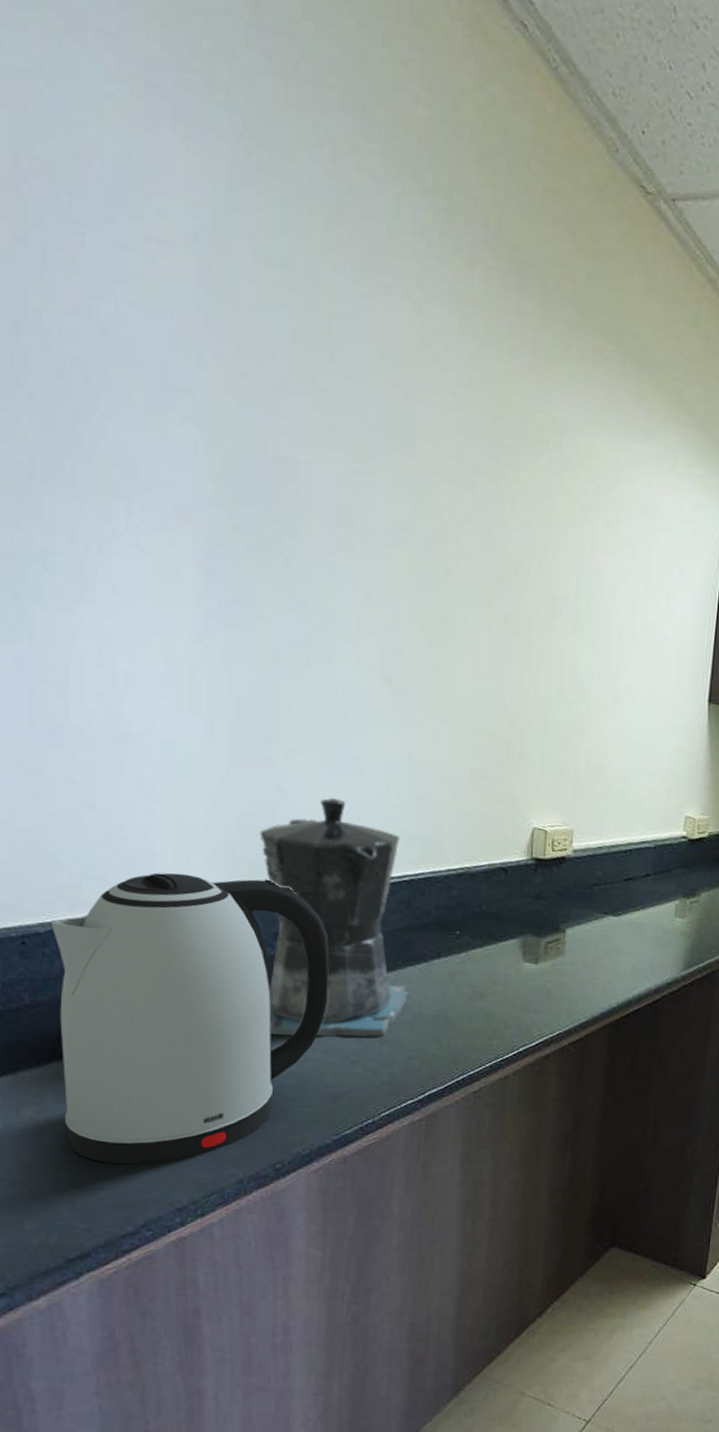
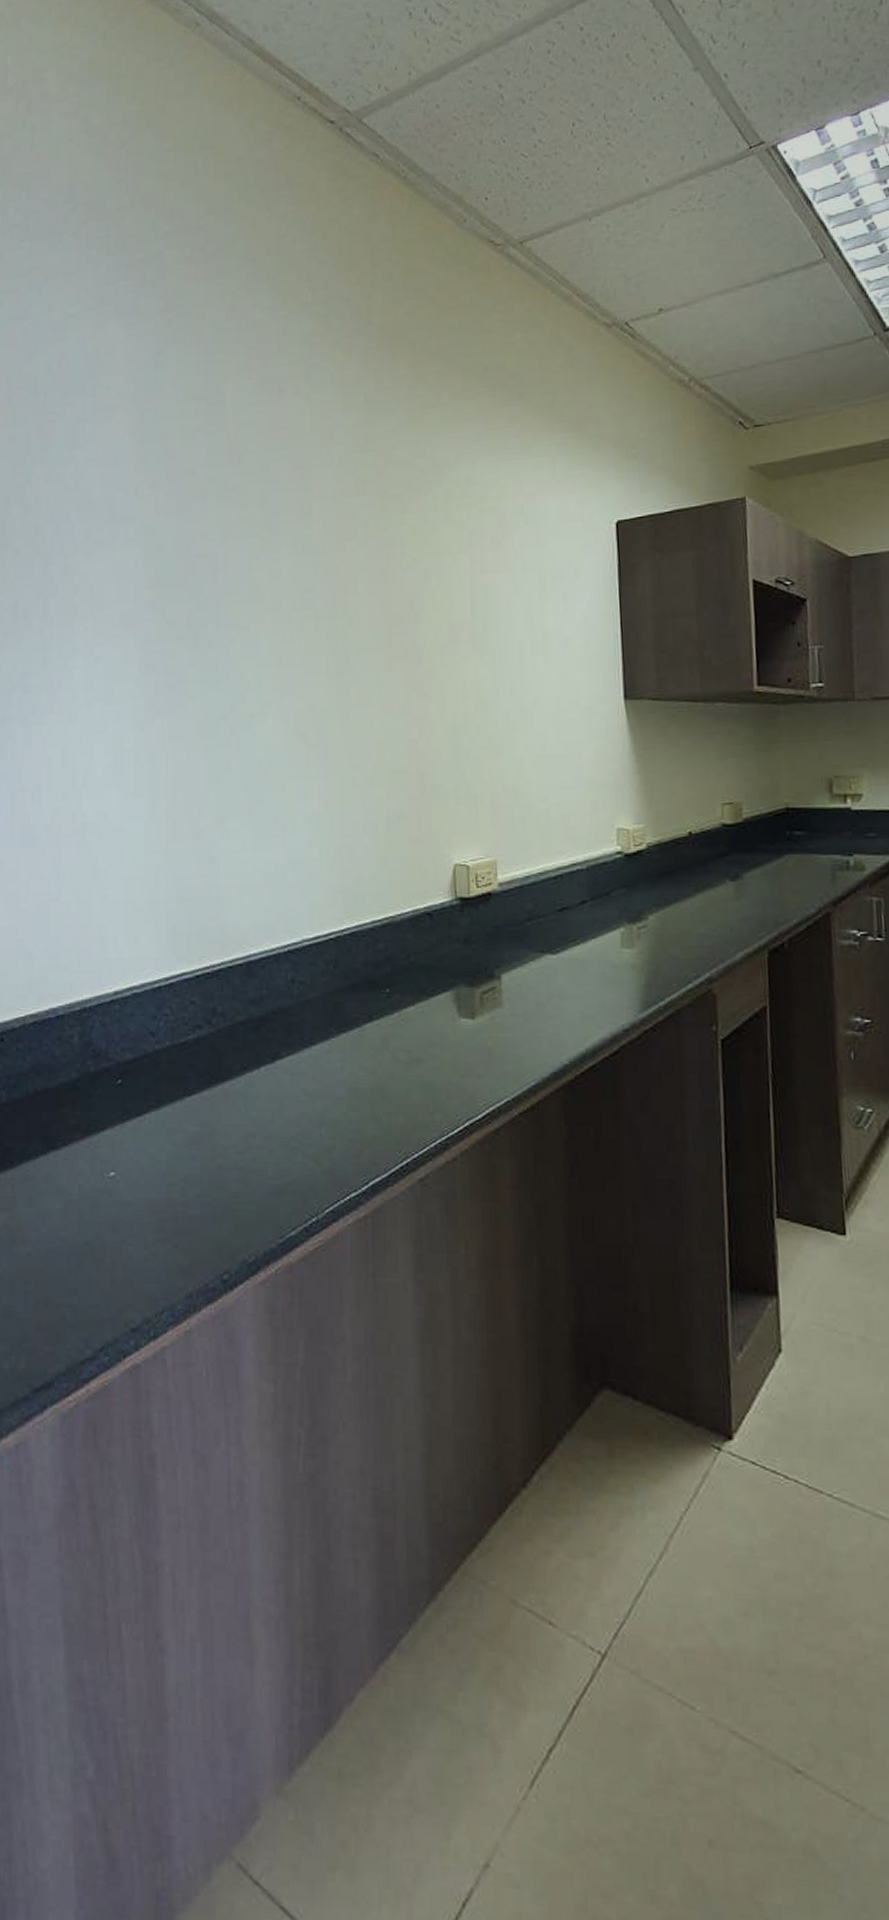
kettle: present [50,872,330,1165] -> none [23,952,265,1277]
coffee maker: present [259,797,409,1038] -> none [196,860,344,1121]

